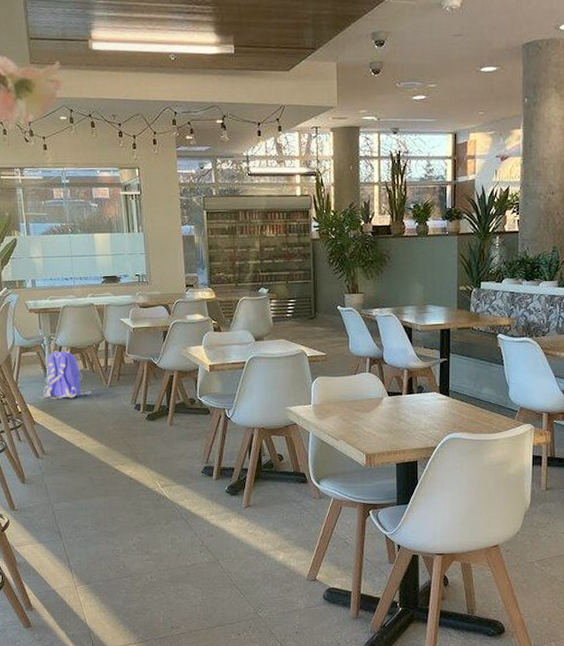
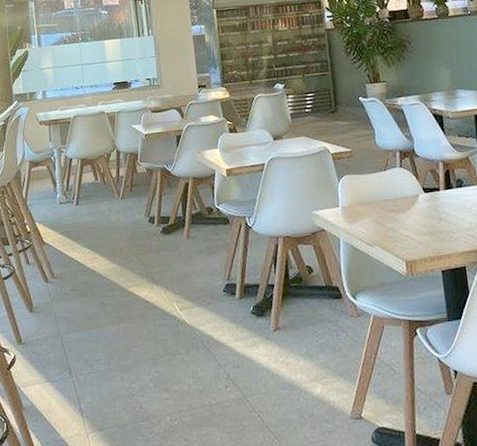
backpack: present [42,350,91,400] -> none [51,162,102,216]

